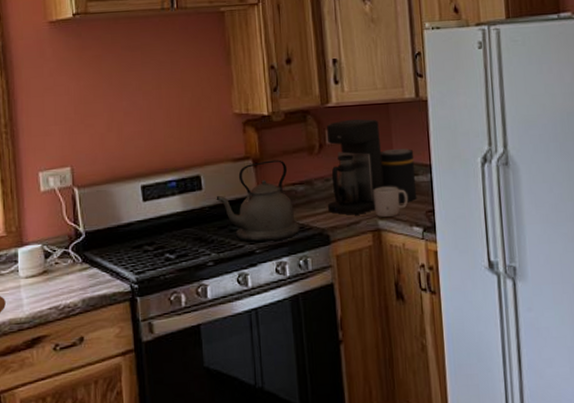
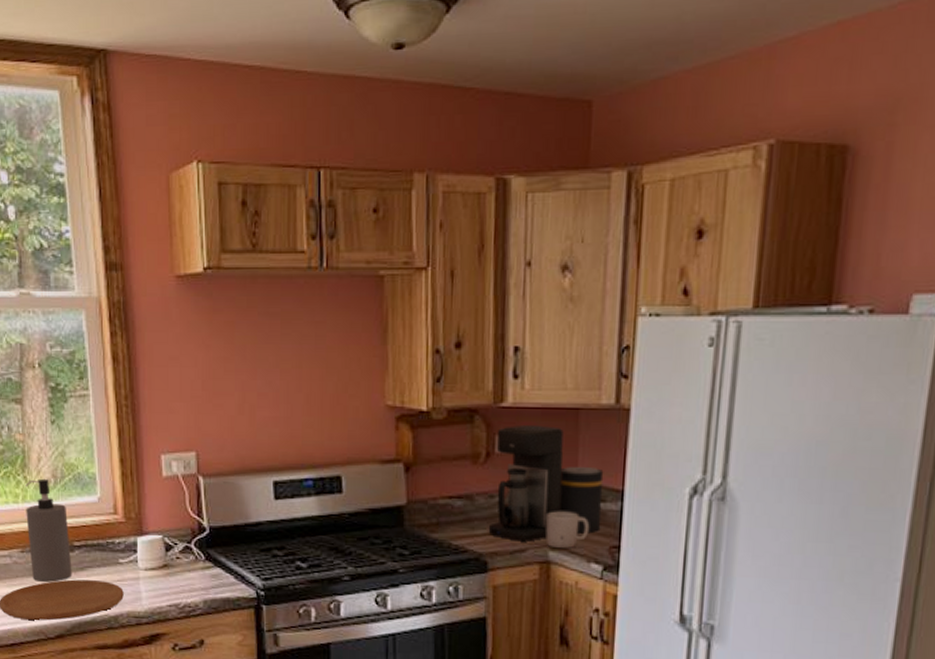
kettle: present [216,160,301,243] -> none [357,466,454,562]

